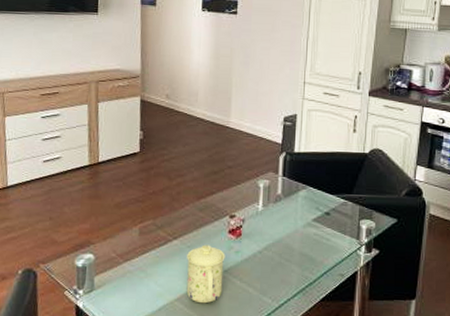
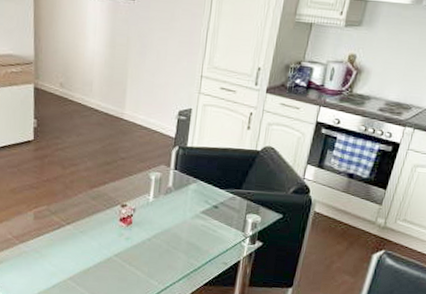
mug: present [186,245,225,304] -> none [78,231,116,283]

